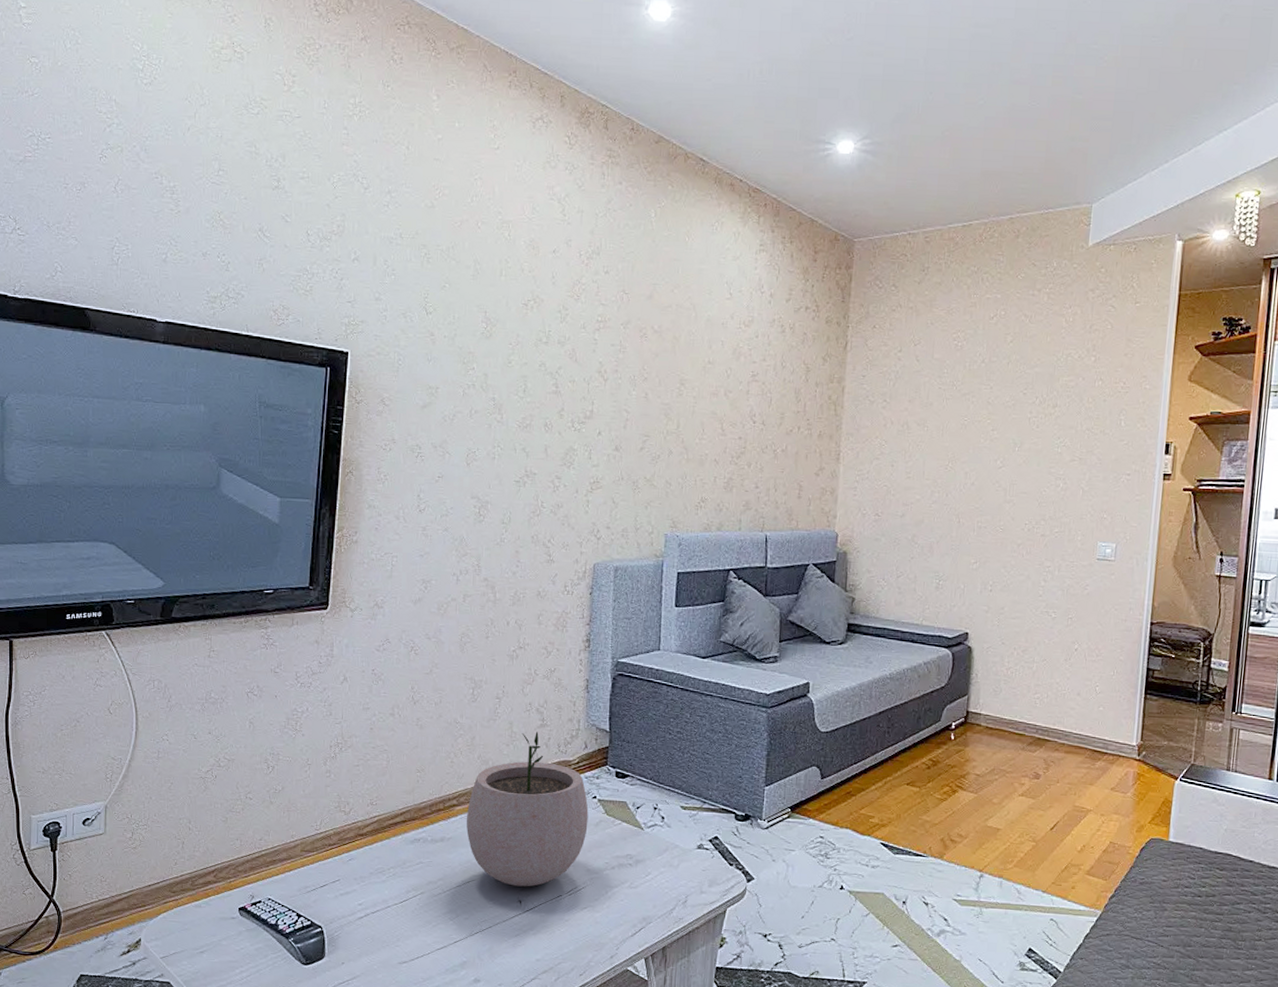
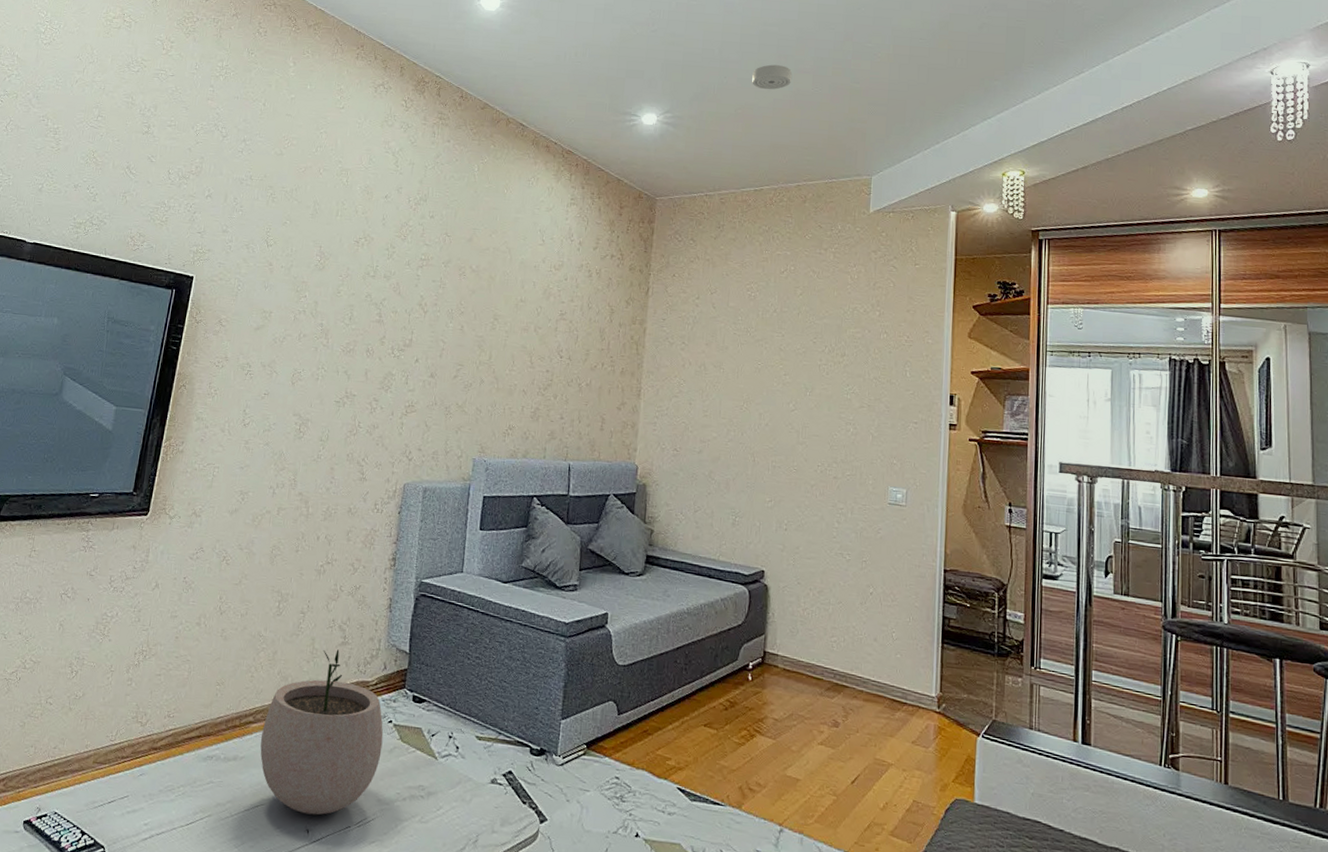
smoke detector: none [960,75,1007,107] -> present [751,64,793,90]

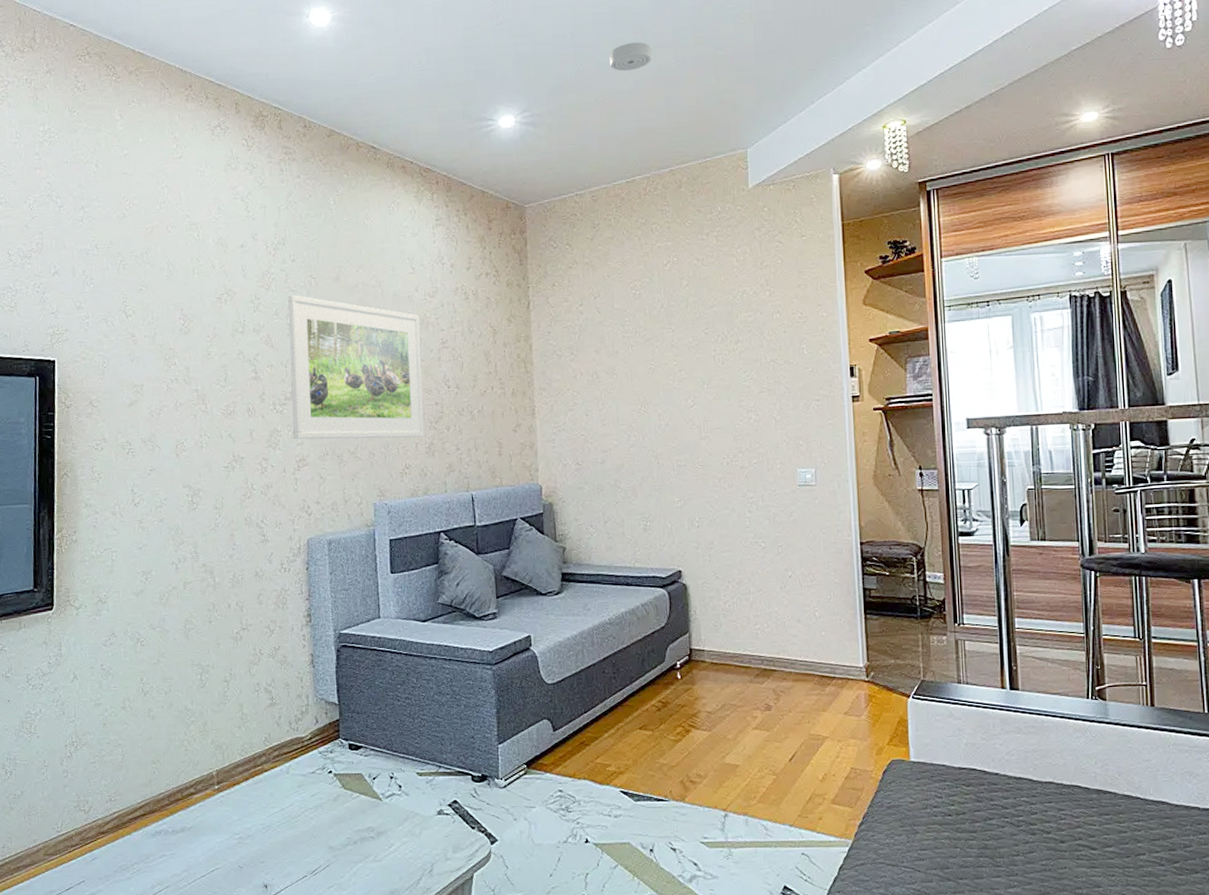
plant pot: present [260,649,384,816] -> none [205,711,326,871]
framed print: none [406,248,543,402] -> present [288,294,425,440]

